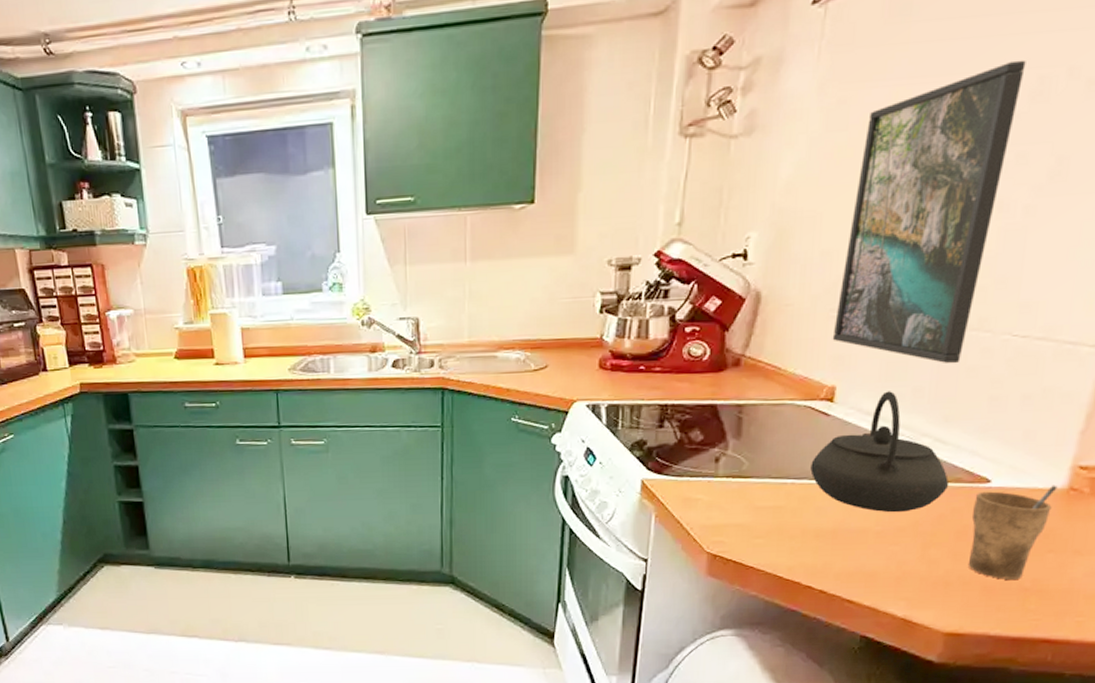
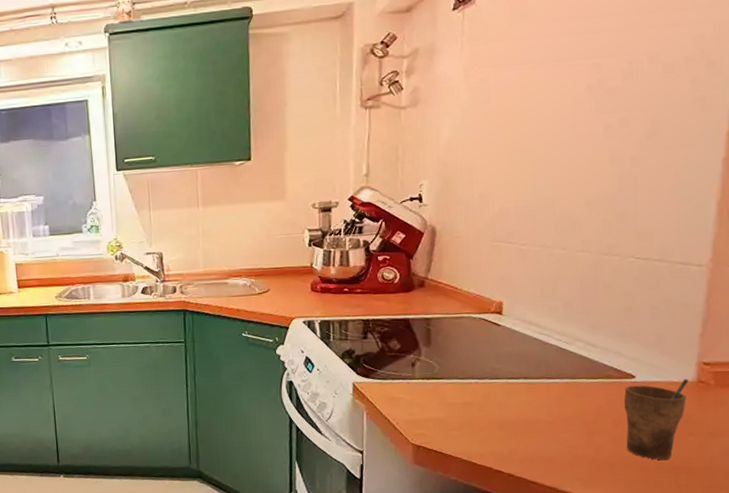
kettle: present [810,391,950,513] -> none [489,305,603,406]
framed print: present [832,60,1026,364] -> none [495,50,617,282]

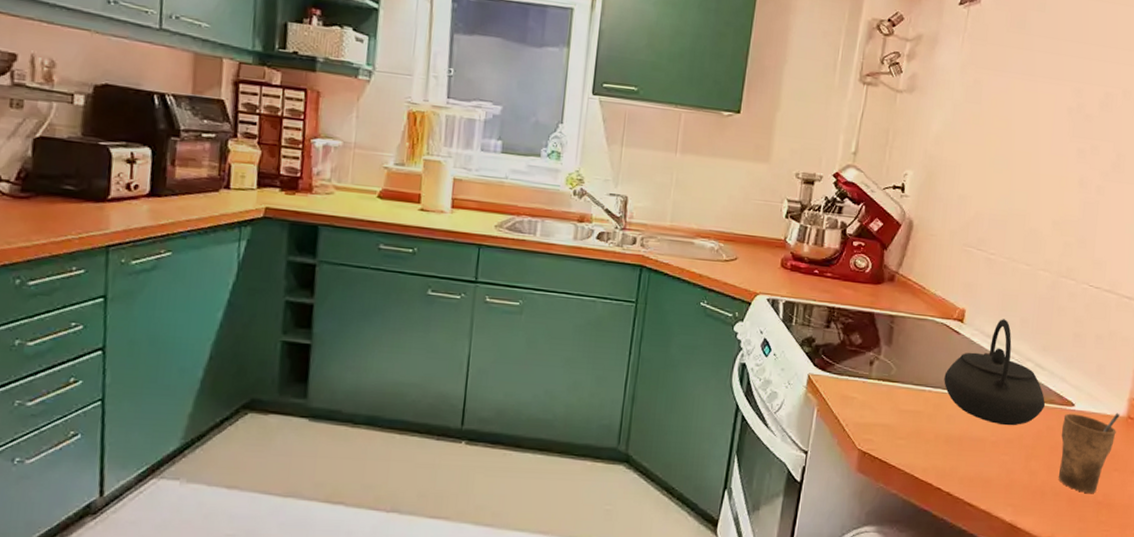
kettle: none [489,305,603,406] -> present [944,319,1046,426]

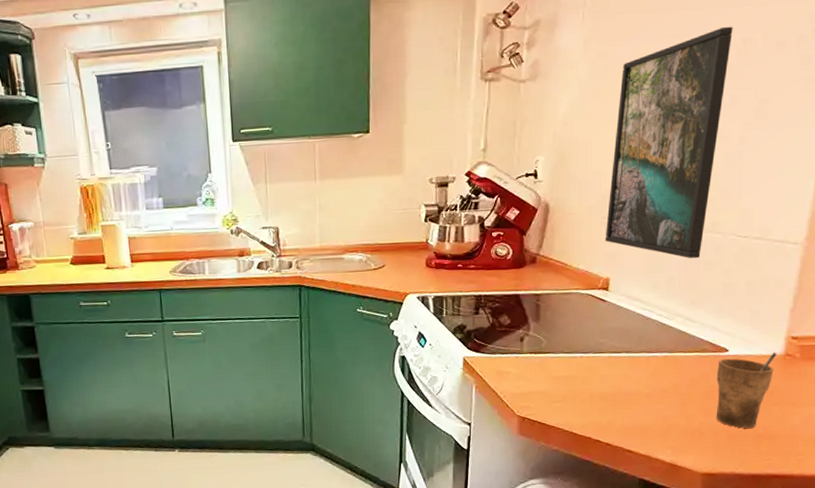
kettle: present [944,319,1046,426] -> none [594,281,698,378]
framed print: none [964,77,1097,303] -> present [605,26,733,259]

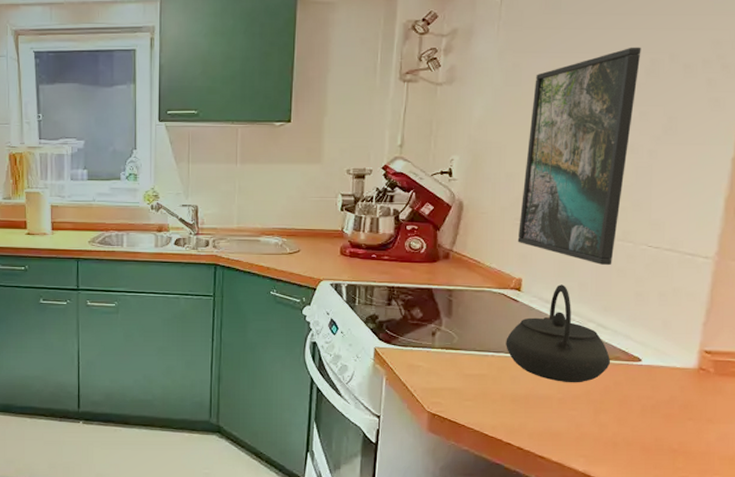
kettle: none [594,281,698,378] -> present [506,285,611,383]
cup: present [716,352,777,428] -> none [629,365,691,442]

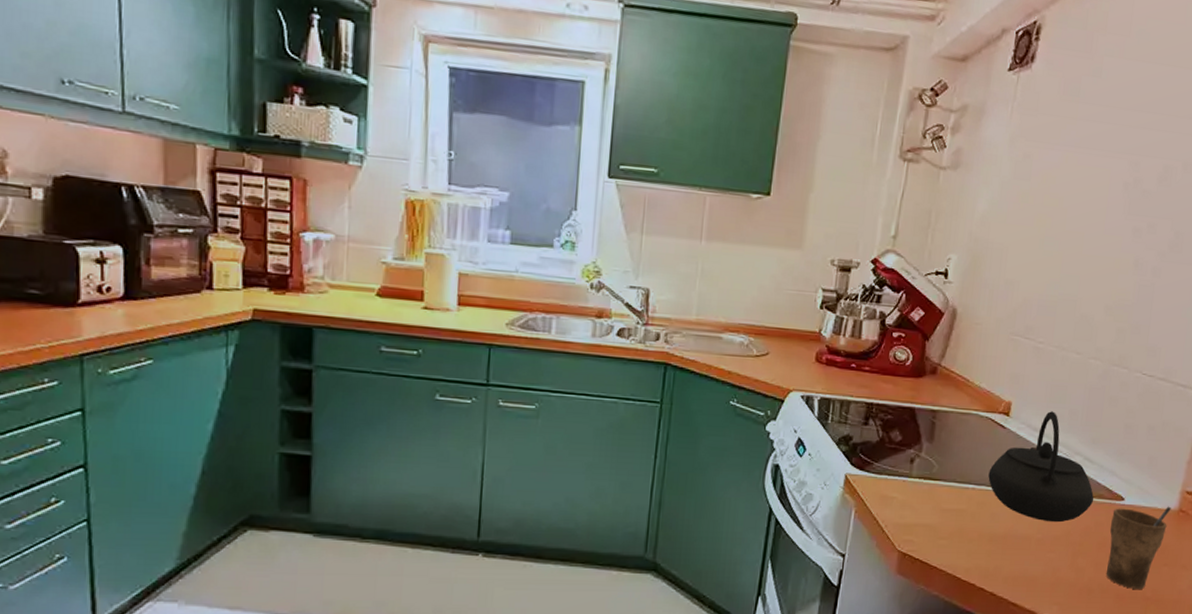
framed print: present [517,47,641,266] -> none [1011,149,1156,393]
cup: none [629,365,691,442] -> present [1106,506,1171,589]

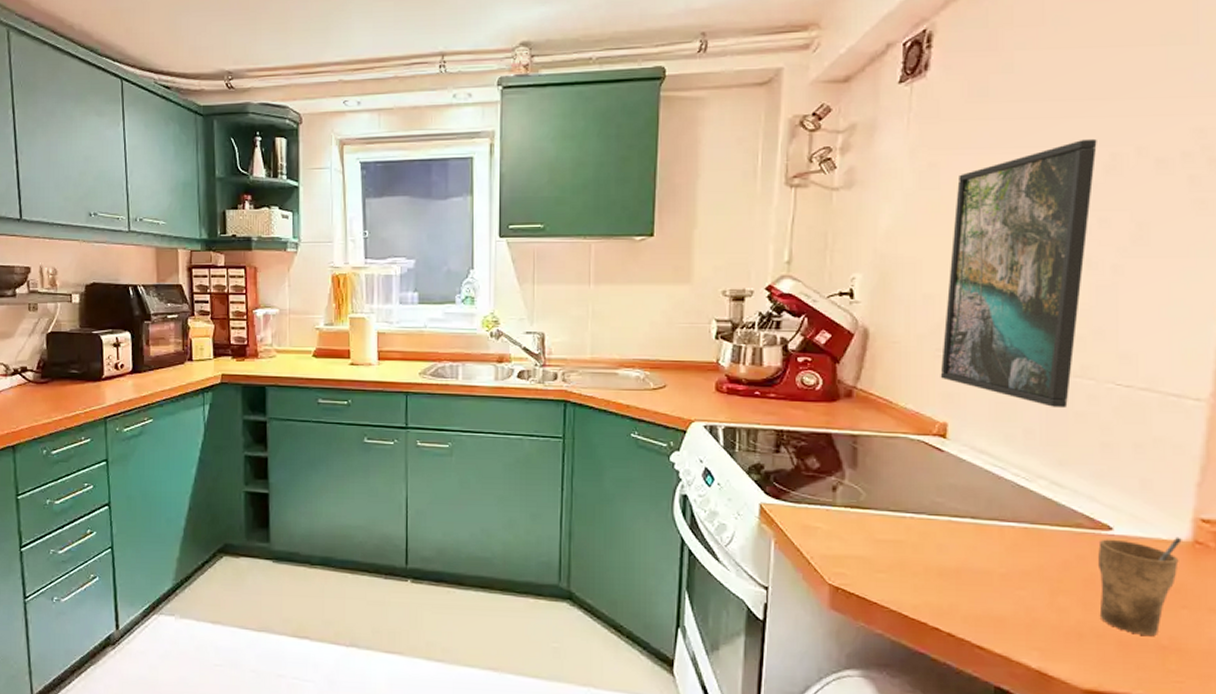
kettle: present [988,411,1094,523] -> none [928,431,1071,556]
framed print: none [1011,149,1156,393] -> present [940,138,1097,409]

